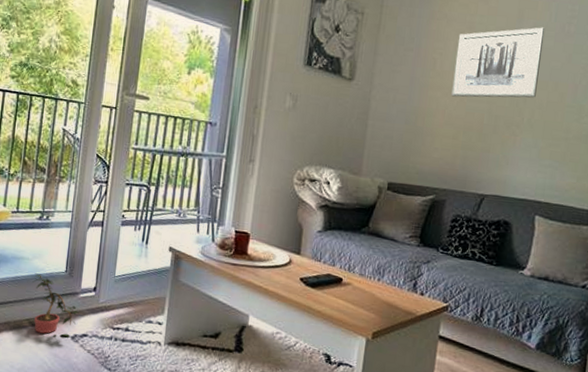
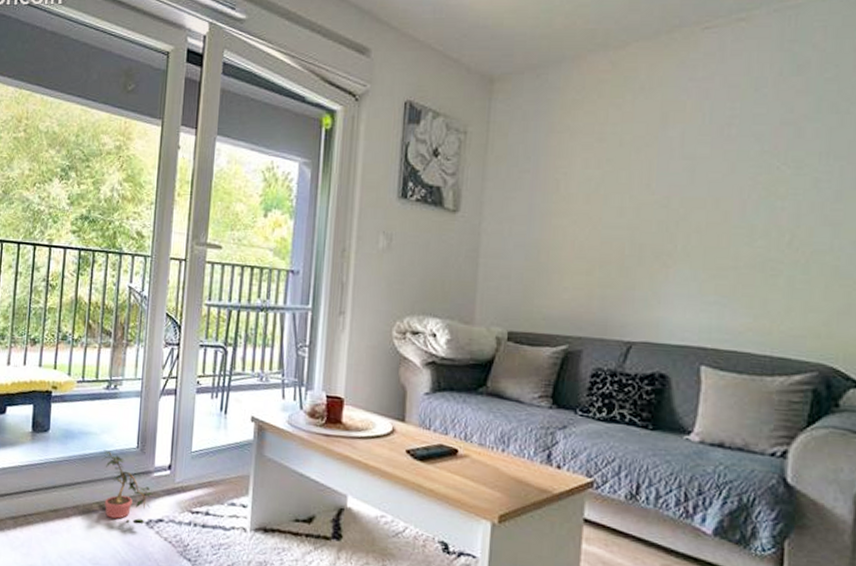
wall art: present [451,27,545,98] -> none [581,132,698,224]

